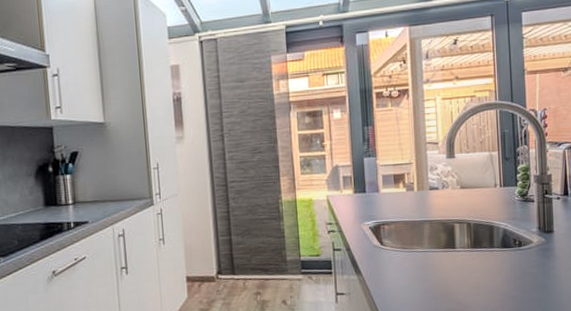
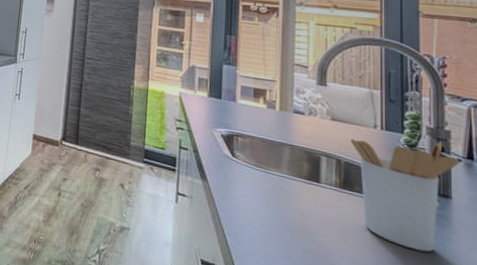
utensil holder: none [477,186,559,284] -> present [350,138,460,252]

